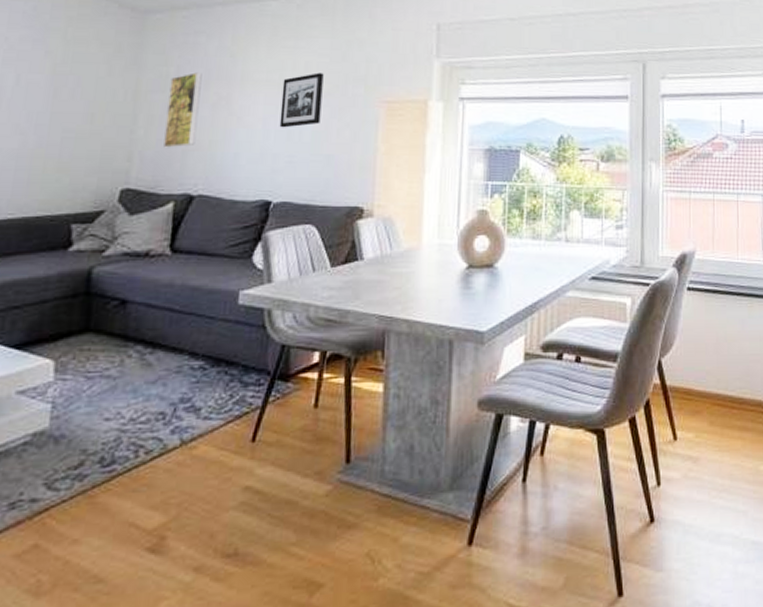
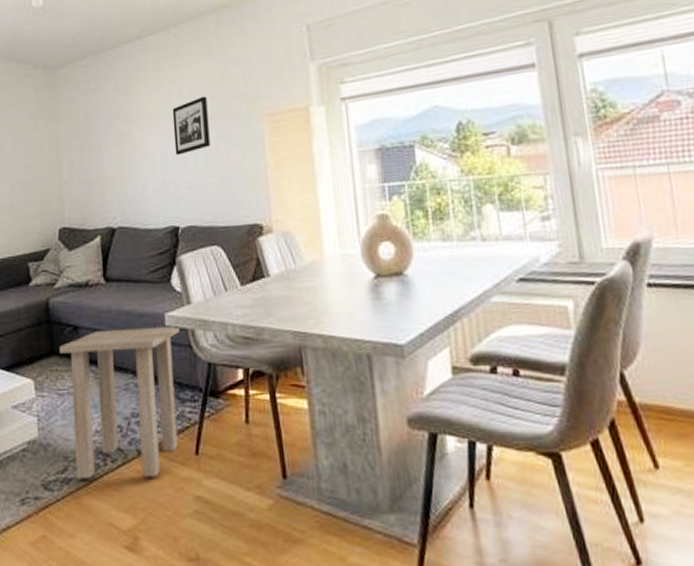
side table: none [94,304,255,475] -> present [59,325,180,479]
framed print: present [163,72,202,148] -> none [82,115,109,188]

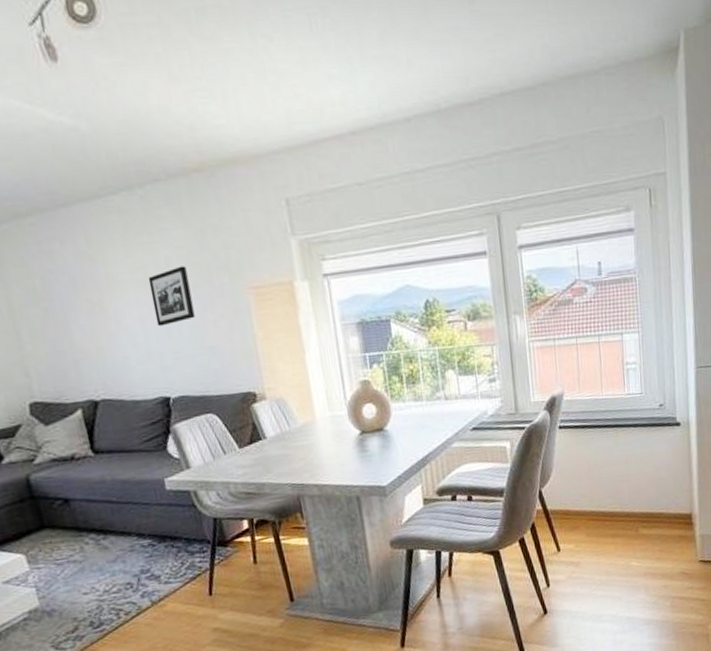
side table: present [59,325,180,479] -> none [50,488,192,635]

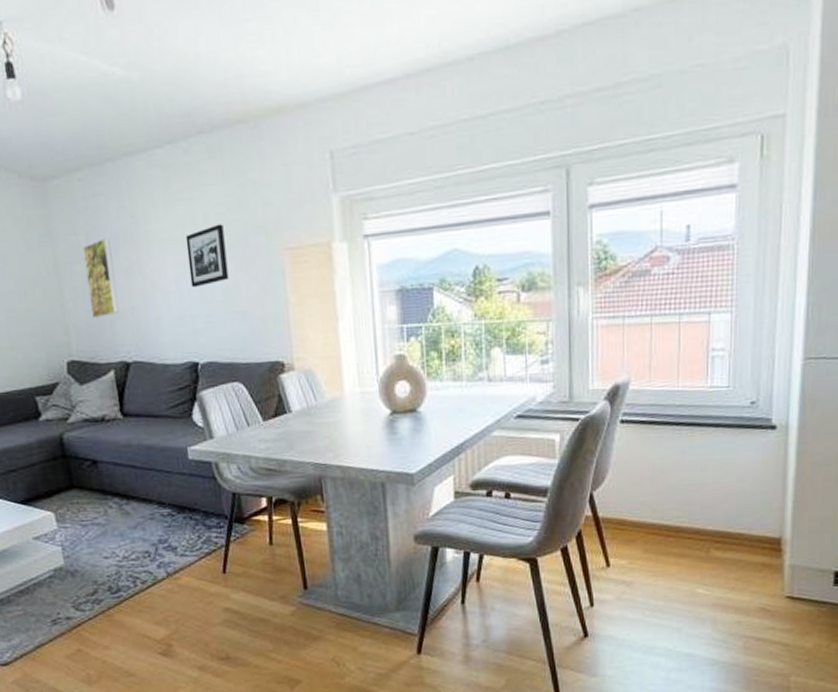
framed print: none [39,281,83,360] -> present [83,238,120,319]

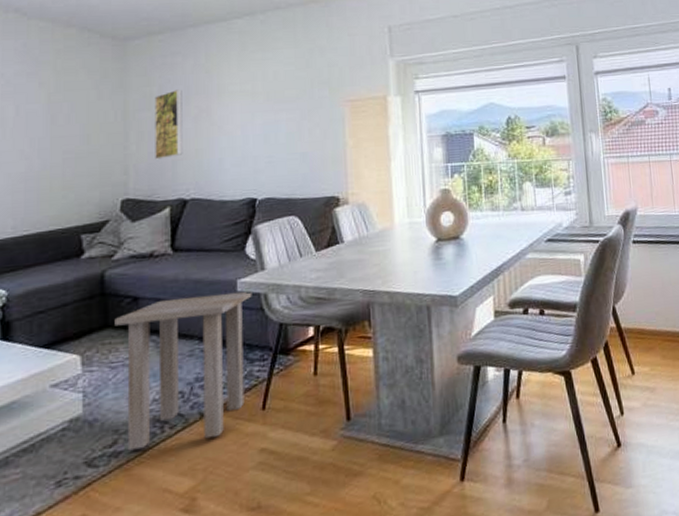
side table: none [78,459,206,600] -> present [114,290,252,451]
picture frame: present [185,224,229,288] -> none [255,80,293,133]

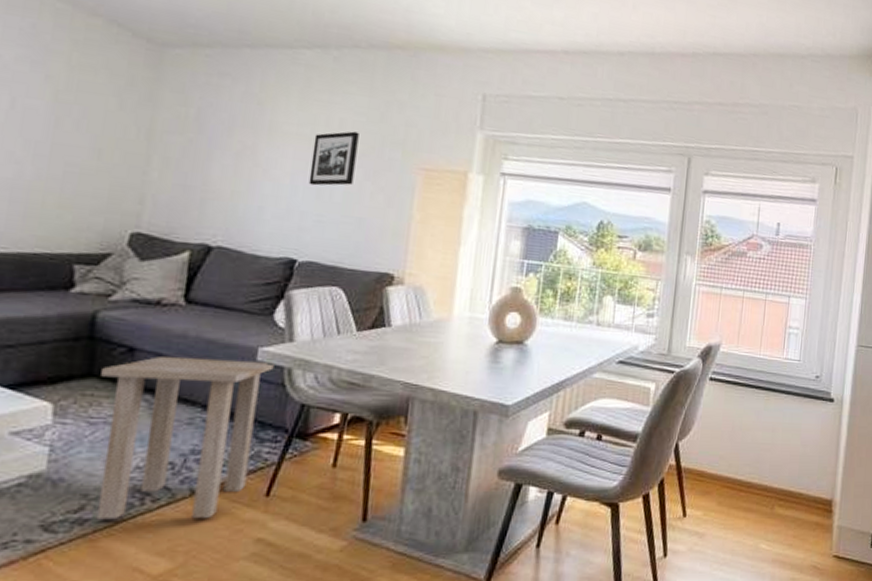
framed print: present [155,89,183,160] -> none [180,116,226,195]
picture frame: none [255,80,293,133] -> present [308,131,359,186]

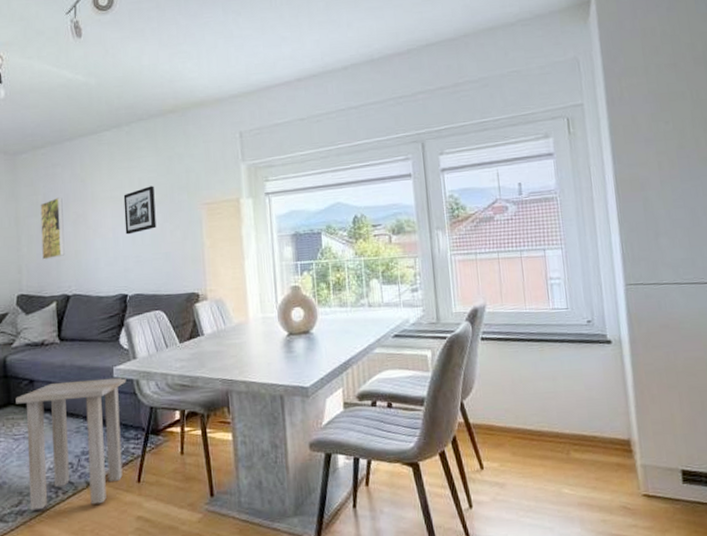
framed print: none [180,116,226,195] -> present [40,197,65,260]

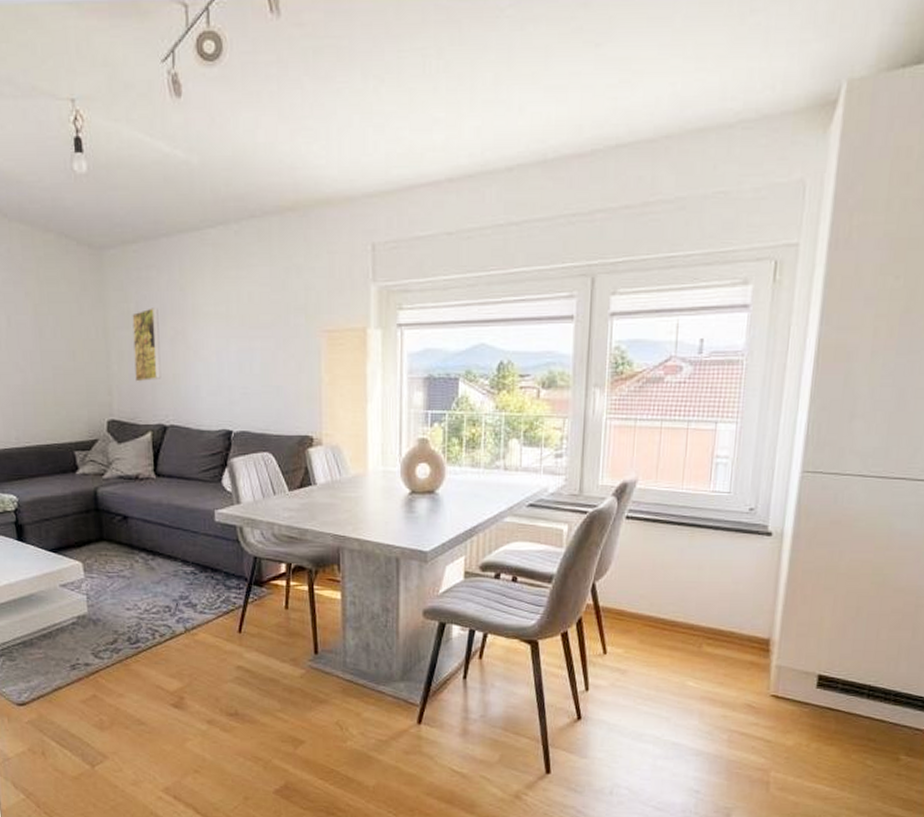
side table: present [16,377,126,511] -> none [108,521,229,650]
picture frame: present [123,186,156,235] -> none [230,303,267,360]

